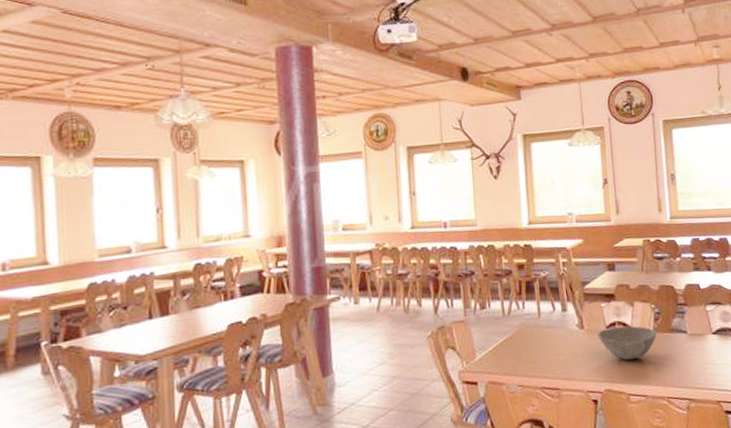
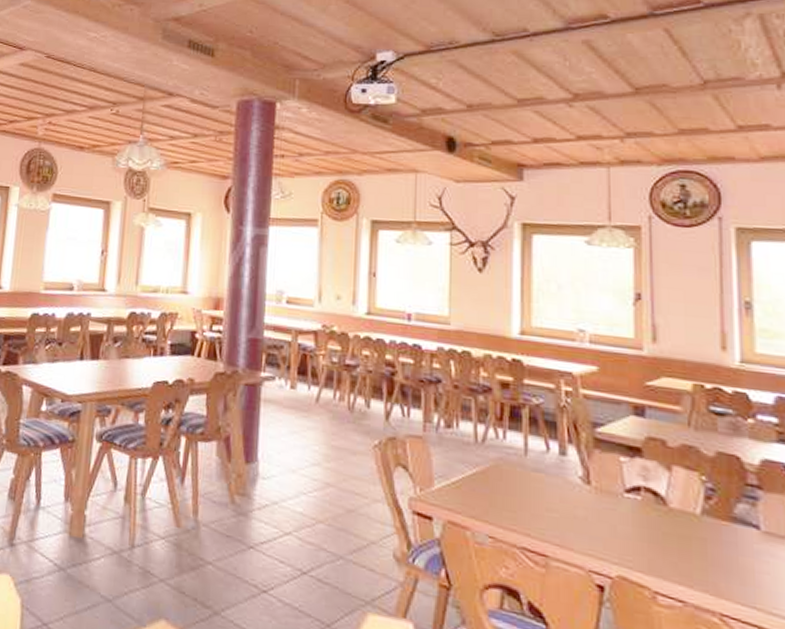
bowl: present [597,326,656,361] -> none [611,492,707,546]

